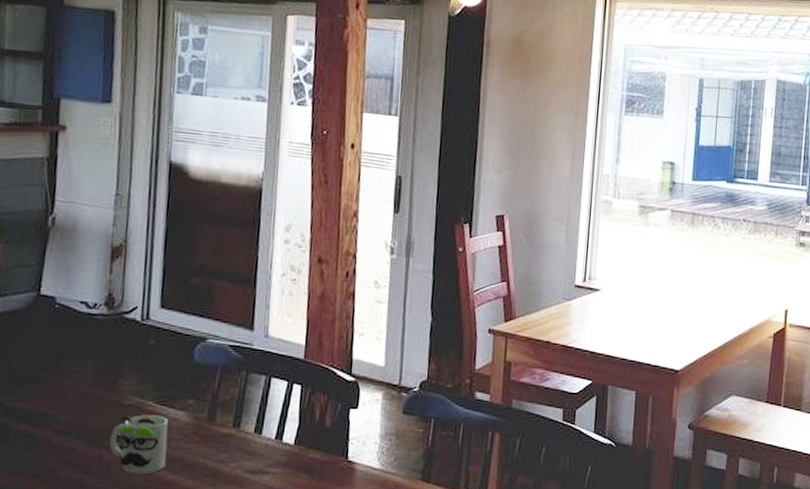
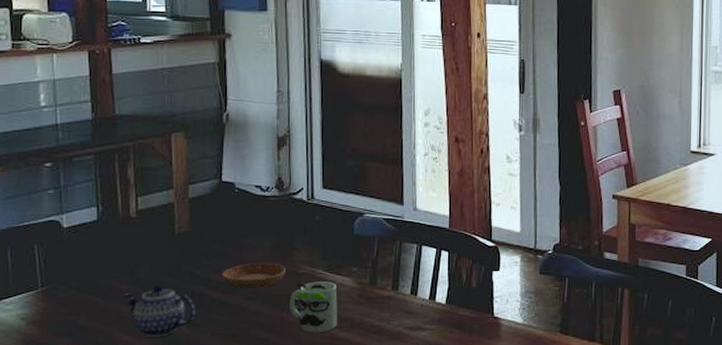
saucer: none [30,390,109,422] -> present [221,262,286,289]

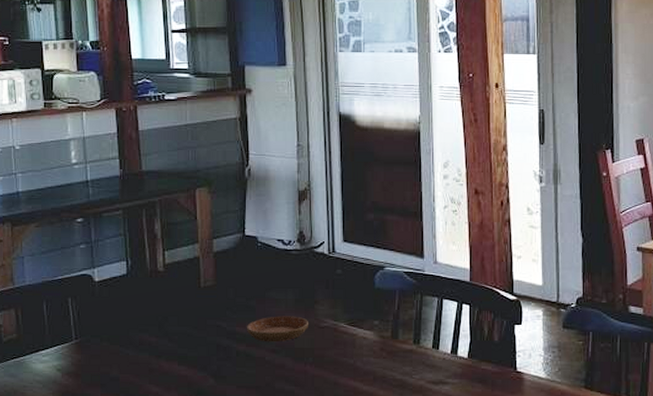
teapot: present [123,284,195,338] -> none [152,336,222,390]
mug: present [290,281,338,333] -> none [313,335,361,386]

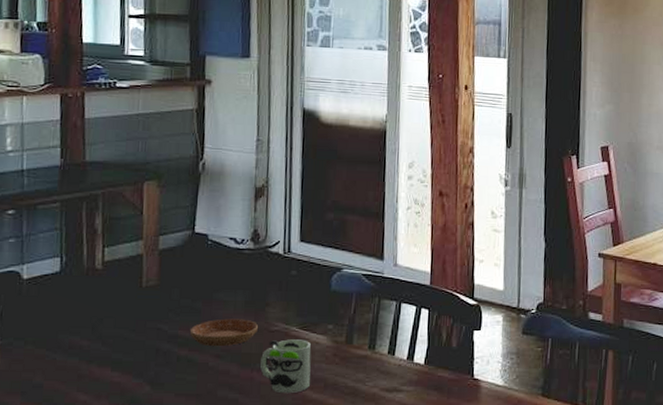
mug: none [313,335,361,386] -> present [260,339,311,394]

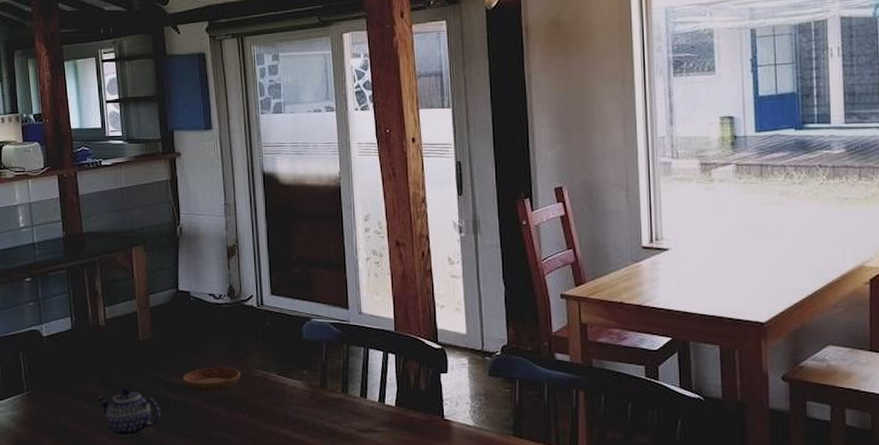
teapot: none [83,340,160,398] -> present [96,387,160,438]
mug: present [260,339,311,394] -> none [246,385,292,434]

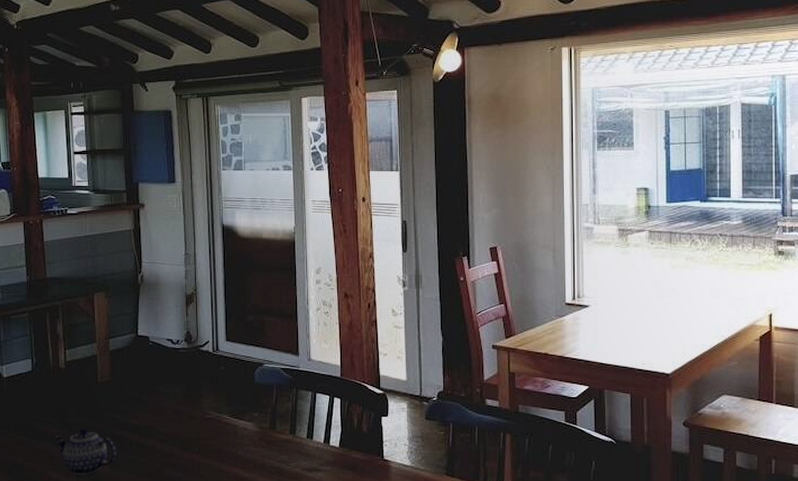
saucer: present [182,367,240,392] -> none [138,408,194,433]

